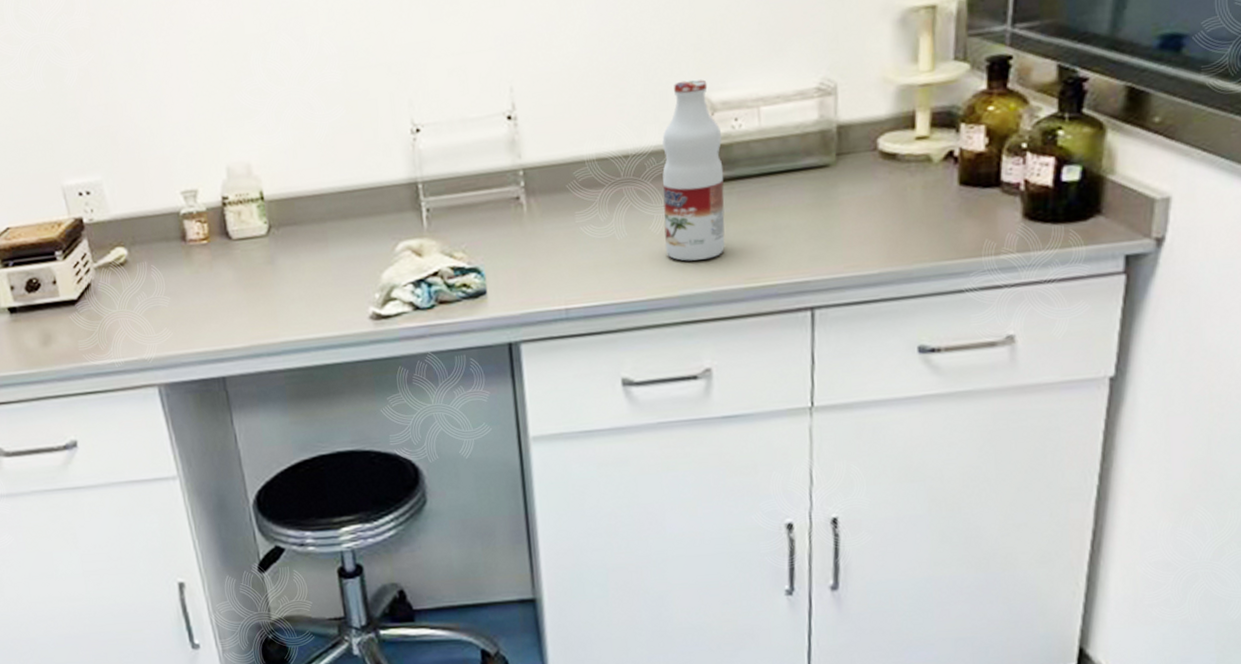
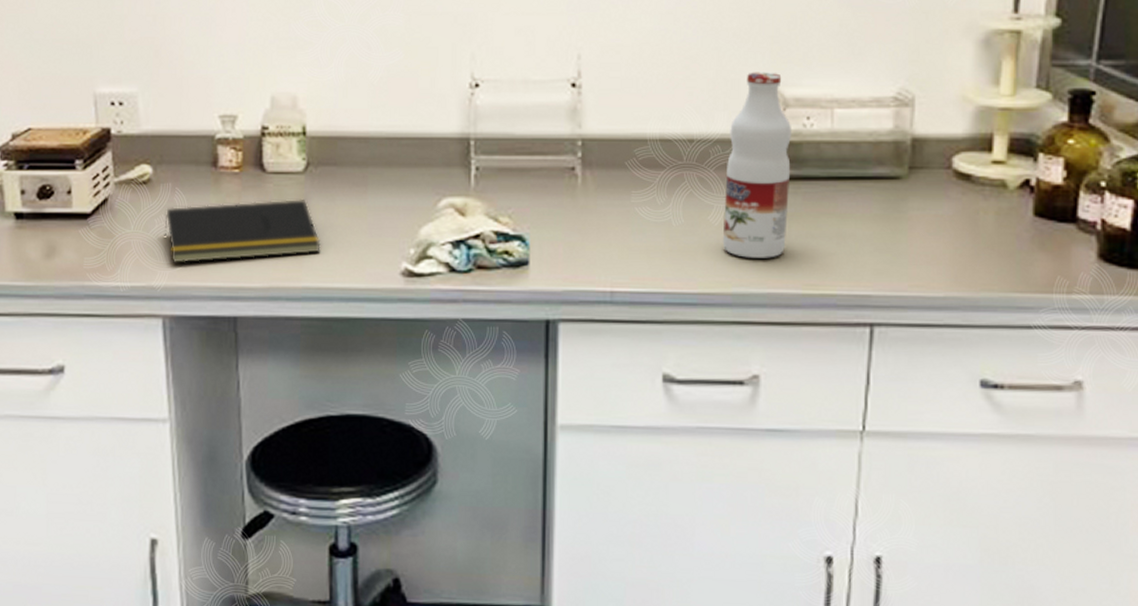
notepad: none [145,261,293,335] -> present [164,200,321,264]

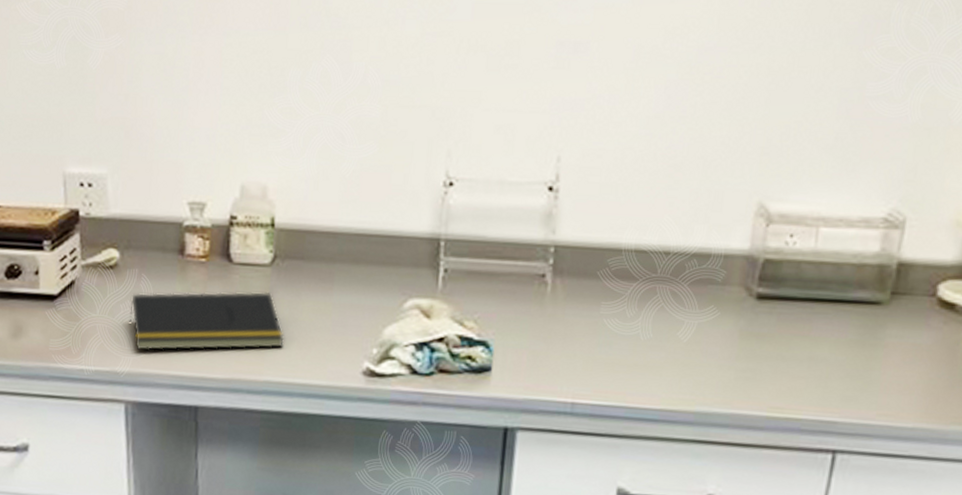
beverage bottle: present [722,72,792,258] -> none [690,184,774,379]

